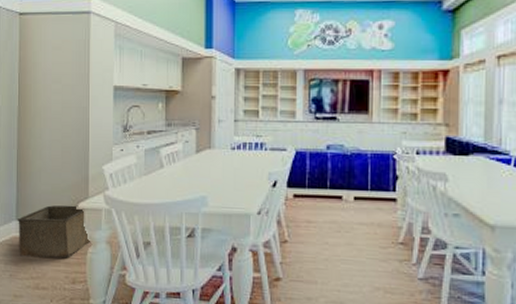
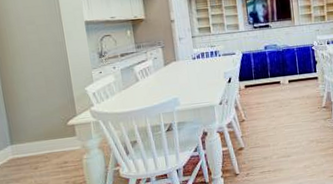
storage bin: present [17,205,91,259] -> none [11,123,85,174]

